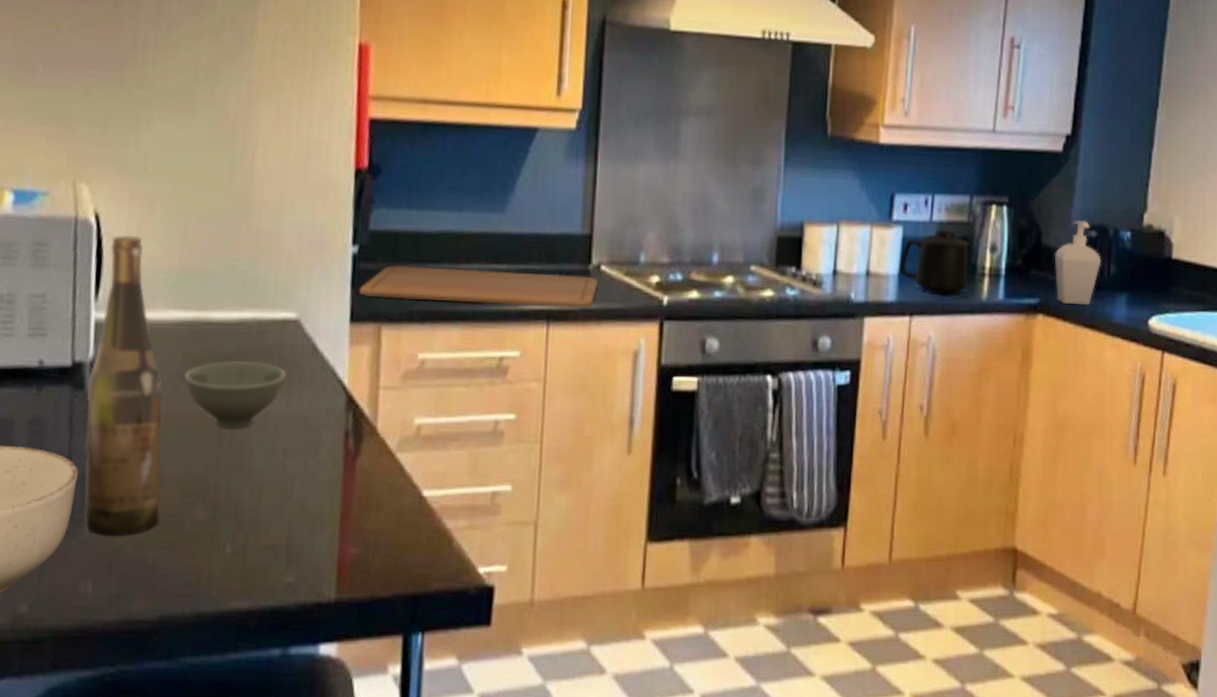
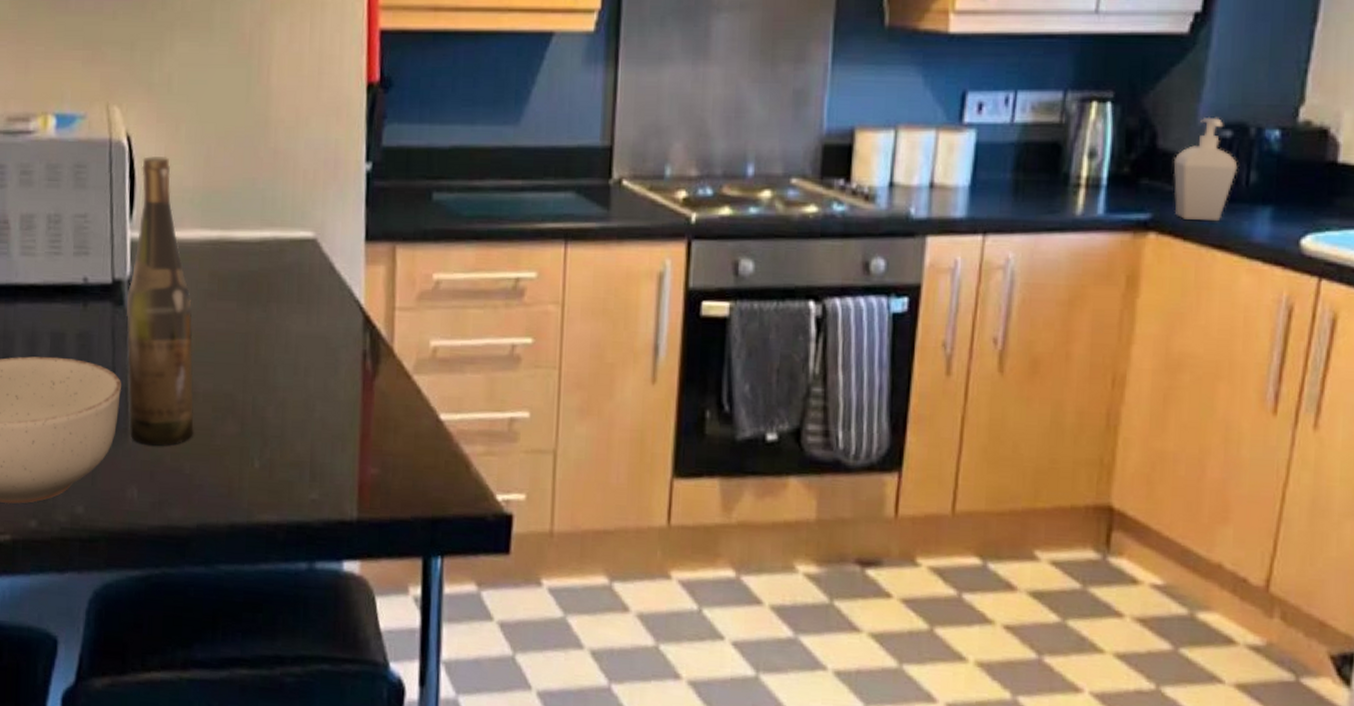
bowl: present [183,361,286,429] -> none [211,279,305,347]
chopping board: present [360,265,599,309] -> none [374,183,620,228]
mug: present [899,229,970,295] -> none [970,132,1062,210]

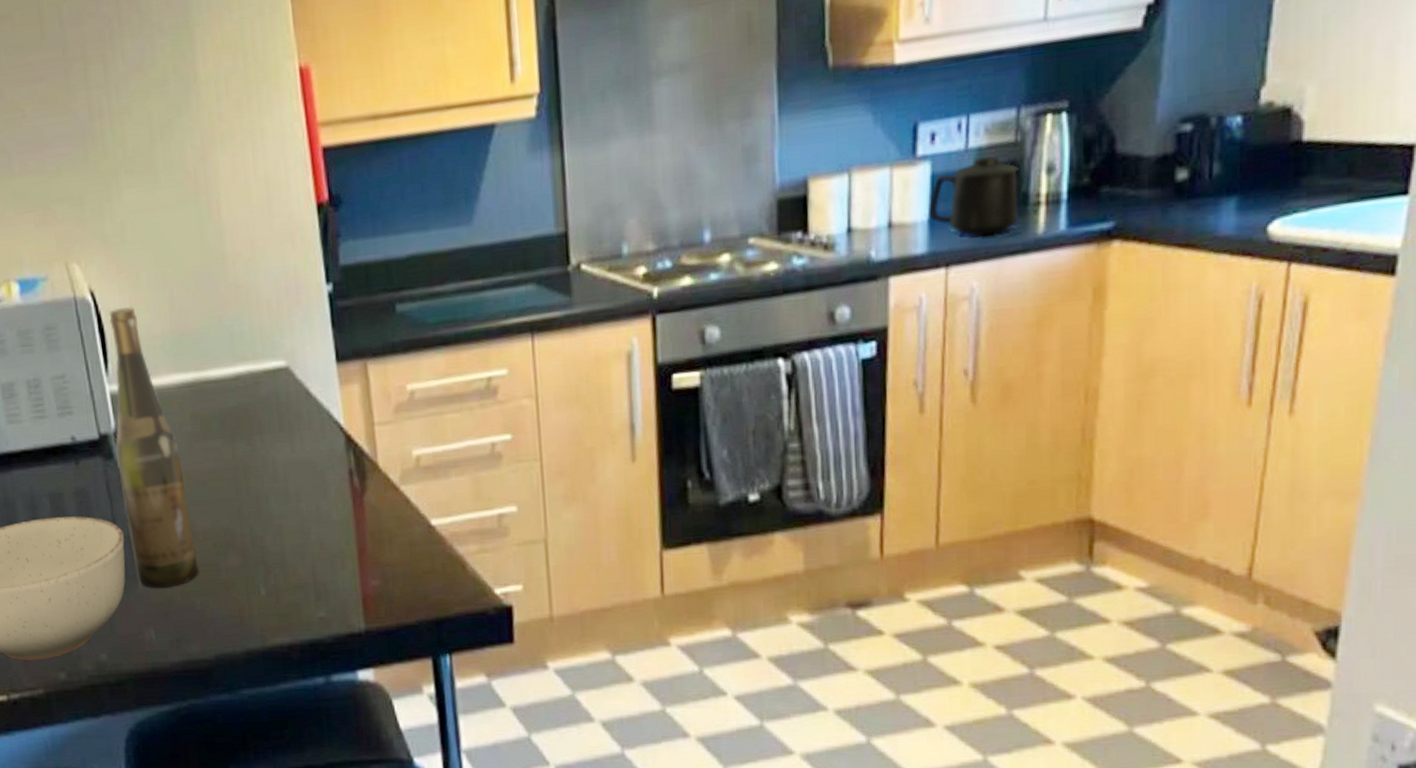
mug: none [970,132,1062,210] -> present [928,155,1019,237]
soap bottle: present [1173,116,1238,220] -> none [1133,111,1200,223]

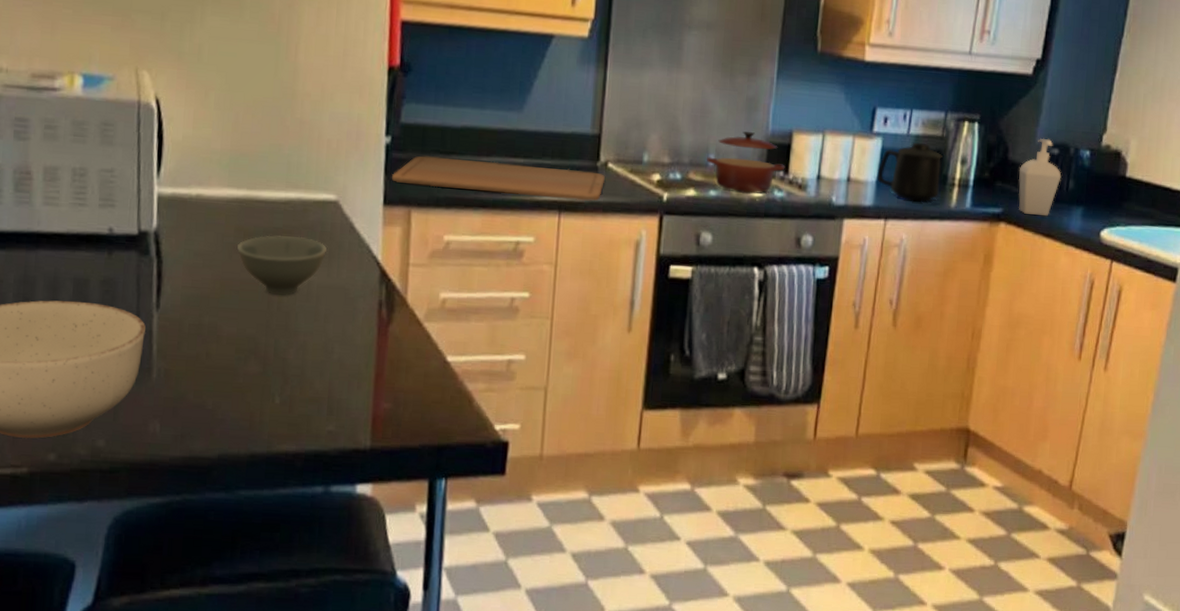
wine bottle: present [108,307,199,588] -> none [151,119,218,384]
bowl: none [195,412,286,480] -> present [236,235,327,296]
chopping board: none [340,278,581,335] -> present [392,155,606,202]
saucepan: none [700,189,804,269] -> present [706,131,785,193]
soap bottle: none [1133,111,1200,223] -> present [1018,138,1062,216]

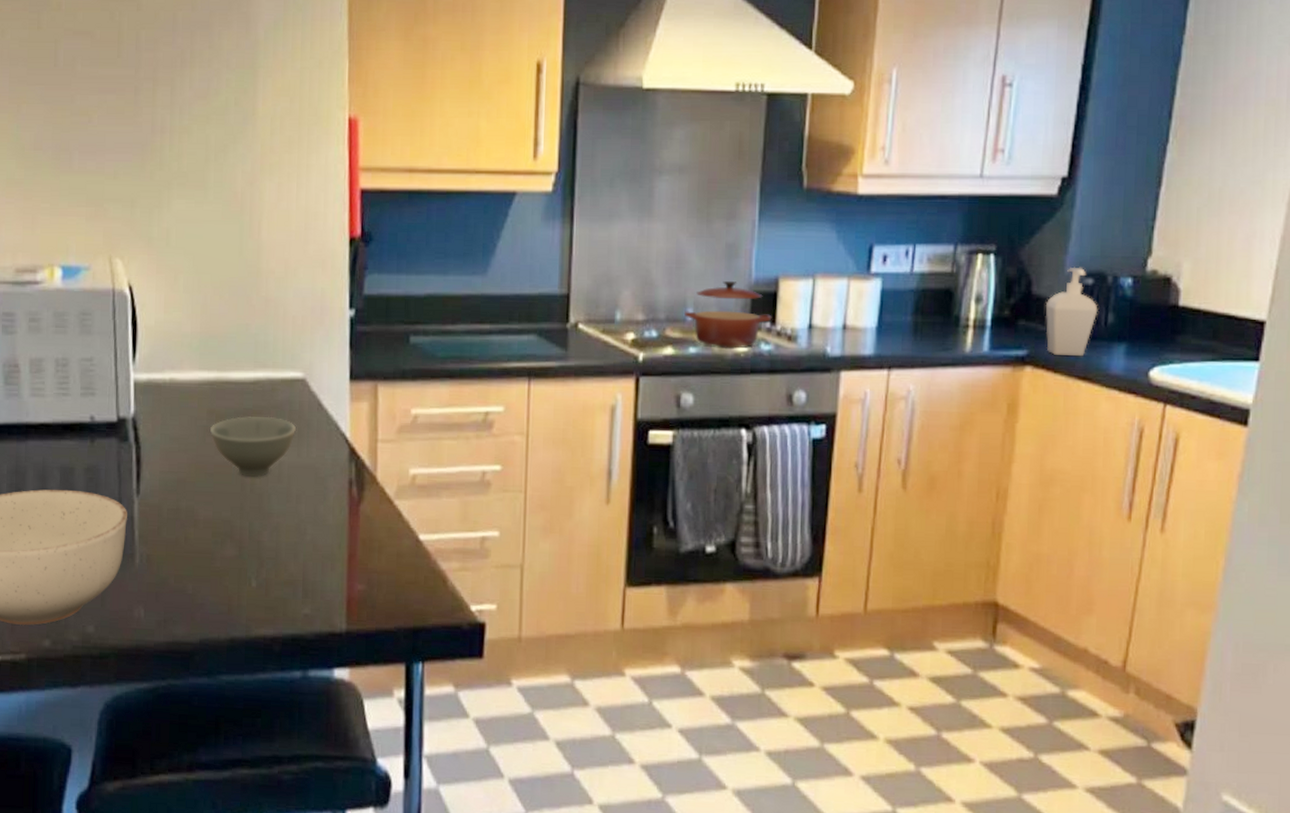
chopping board: present [392,155,606,202] -> none [357,327,577,367]
mug: present [877,142,943,201] -> none [877,281,953,348]

